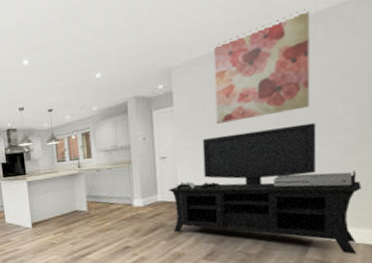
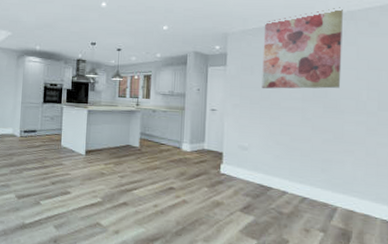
media console: present [169,122,362,255] -> none [215,99,381,228]

